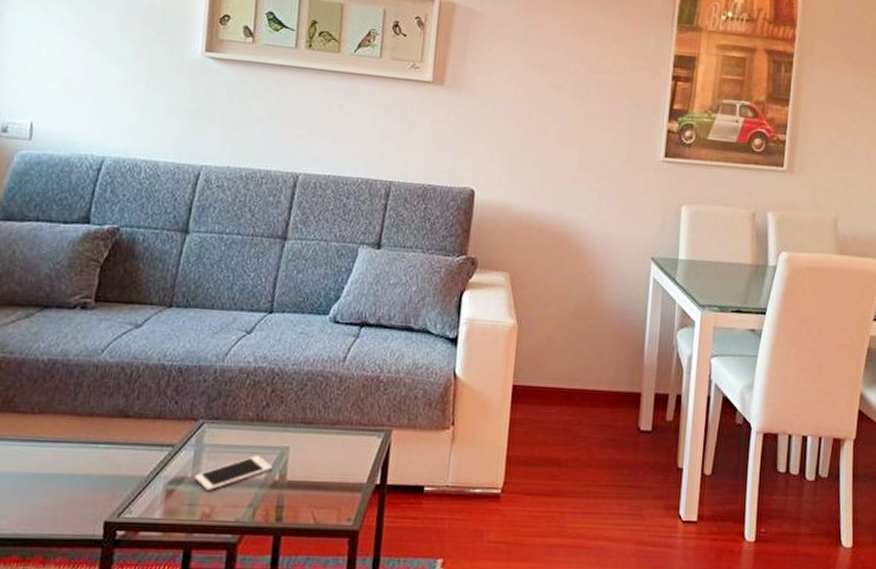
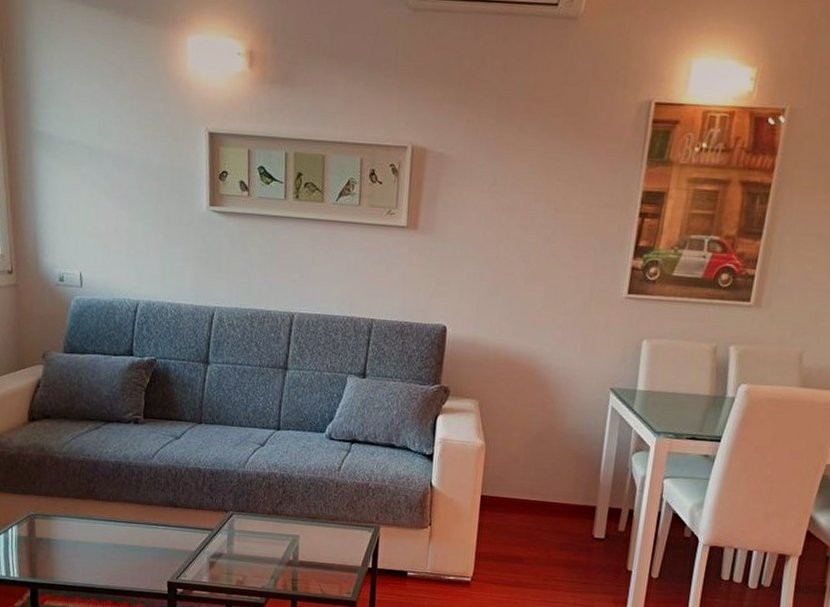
cell phone: present [194,455,272,492] -> none [229,540,287,565]

